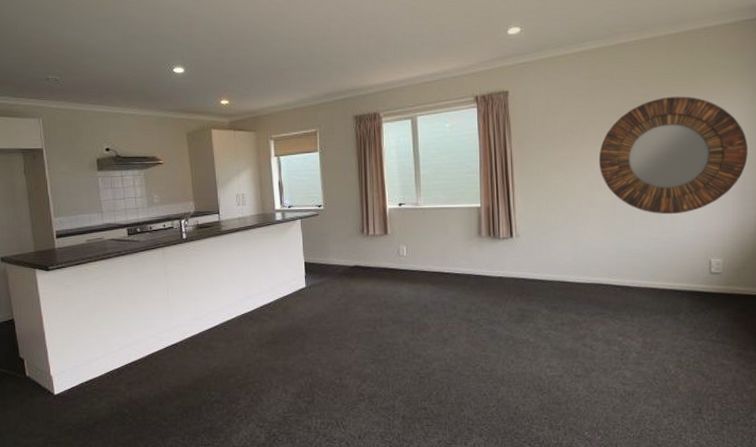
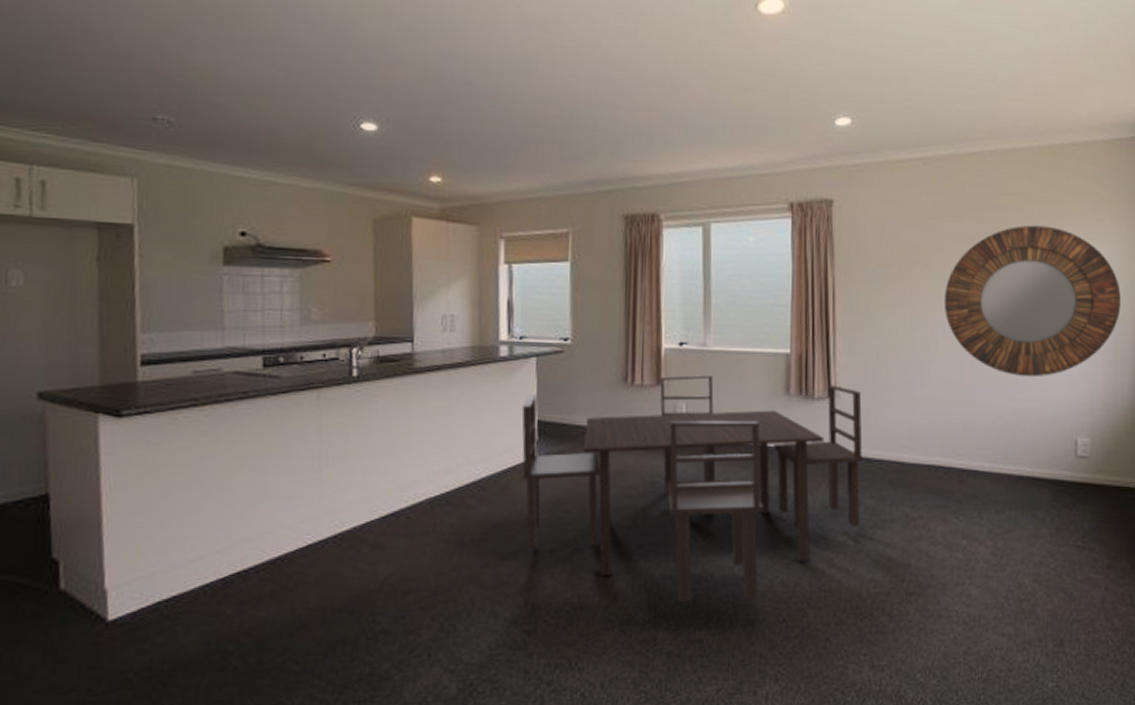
dining set: none [293,226,539,382] -> present [521,375,864,602]

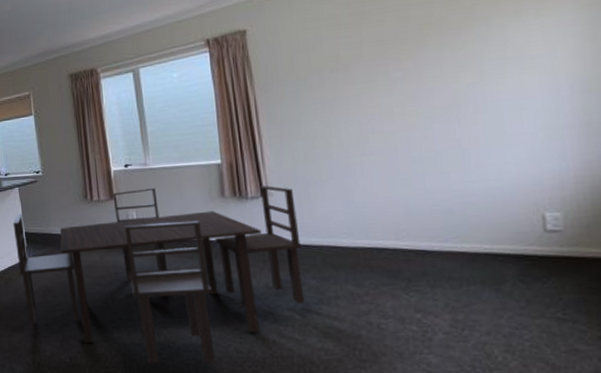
home mirror: present [943,225,1121,378] -> none [369,11,590,160]

